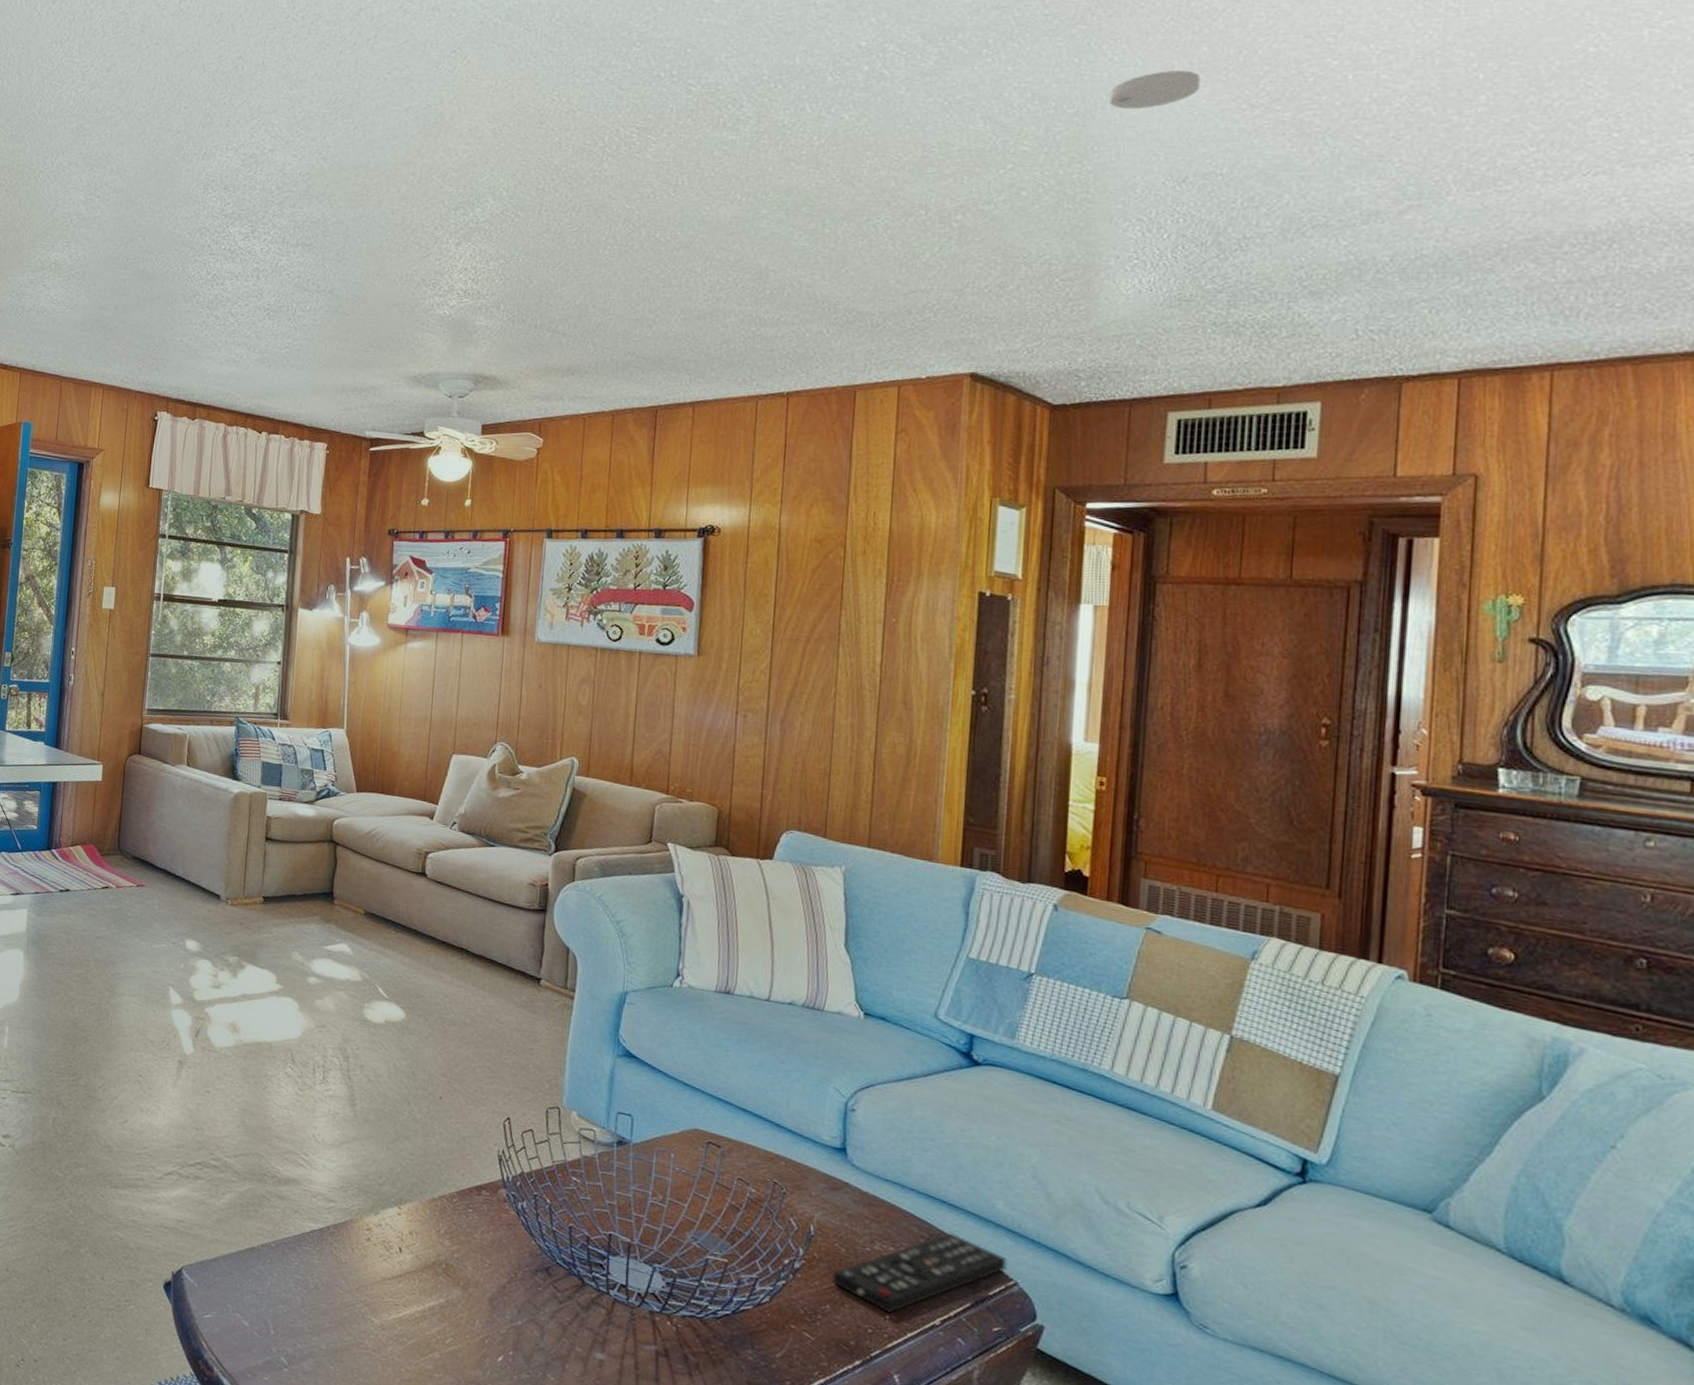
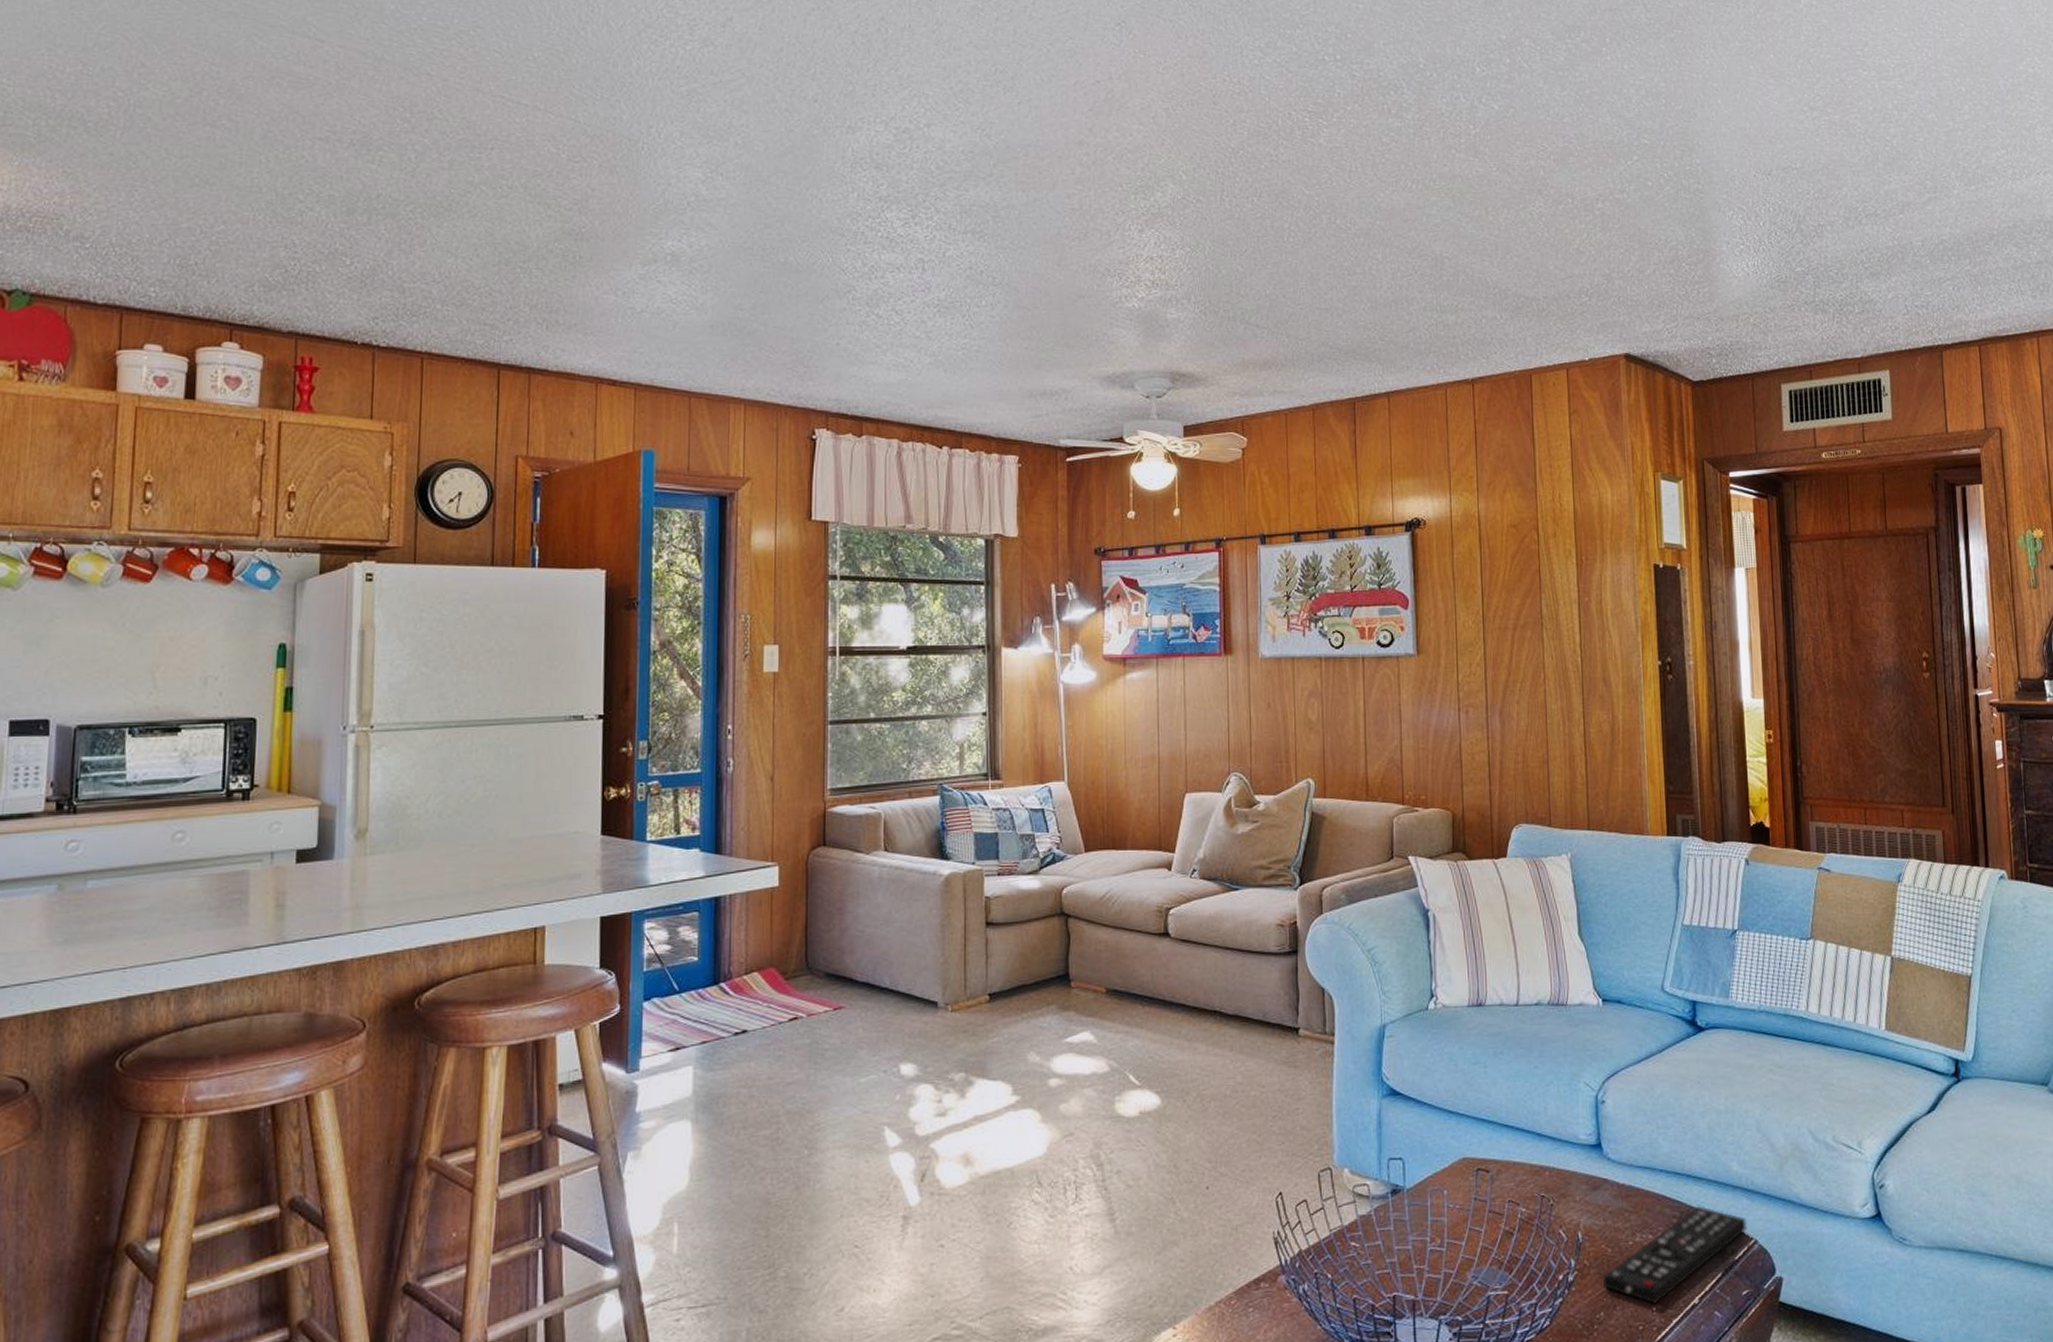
smoke detector: present [1109,70,1201,110] -> none [1705,74,1772,109]

